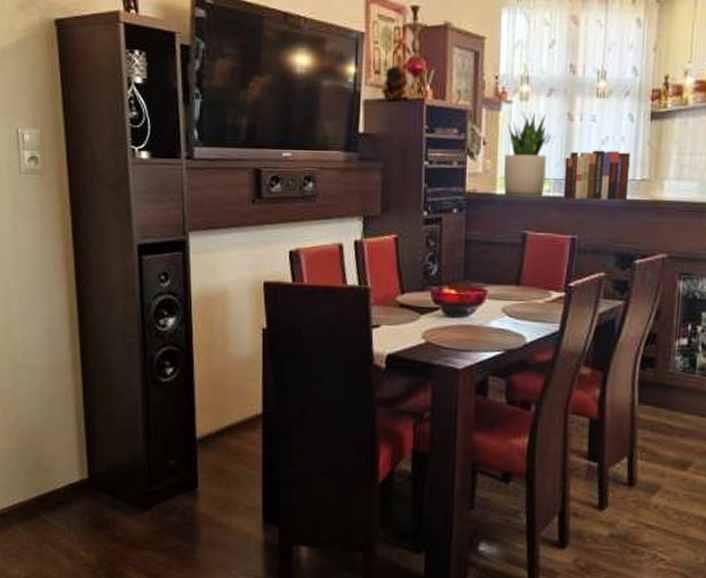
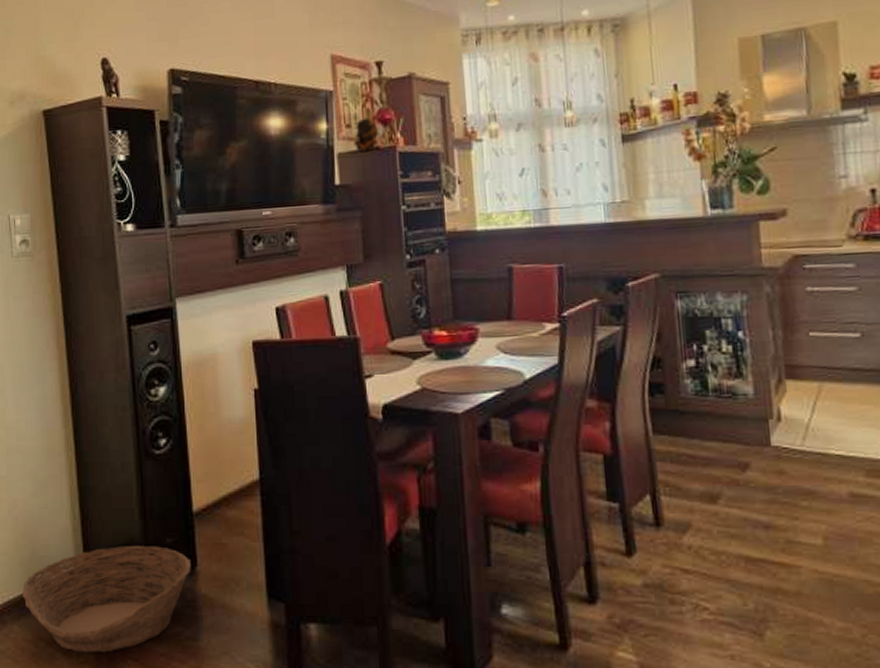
basket: none [27,464,192,558] -> present [22,545,191,653]
planter: present [503,113,549,198] -> none [481,148,525,232]
books: present [563,150,631,201] -> none [542,175,611,228]

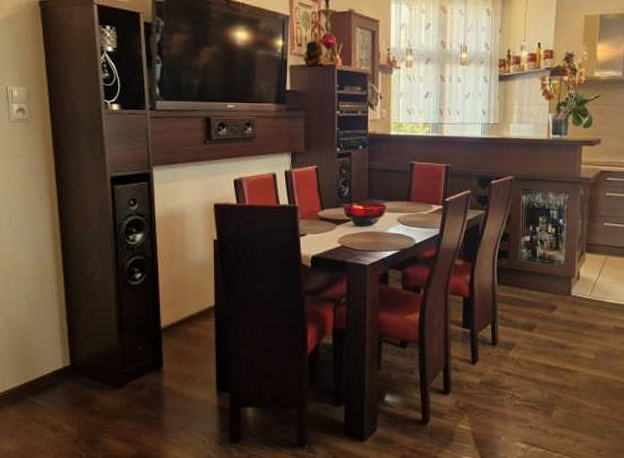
basket: present [22,545,191,653] -> none [17,351,158,429]

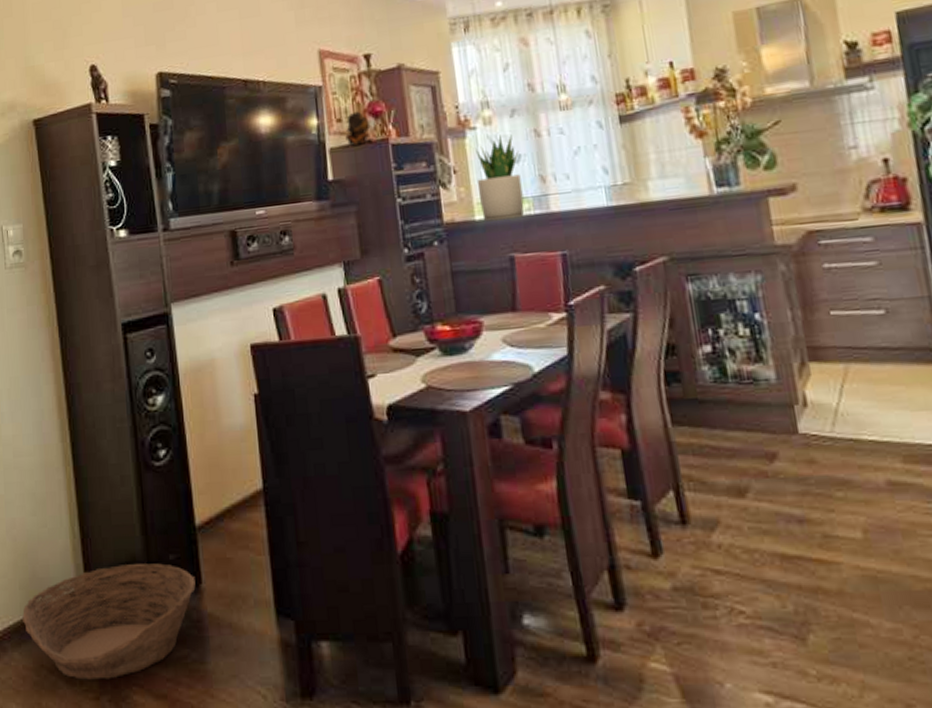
basket: none [17,351,158,429] -> present [22,563,196,680]
planter: none [396,75,428,137] -> present [476,135,524,222]

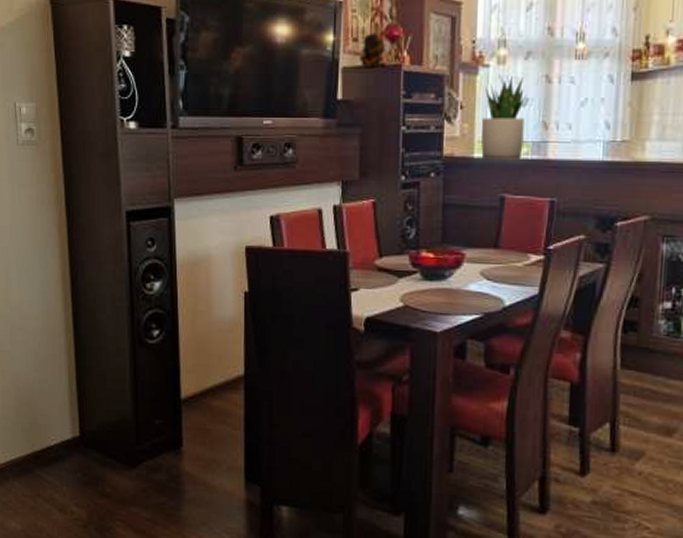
basket: present [22,563,196,680] -> none [23,422,177,513]

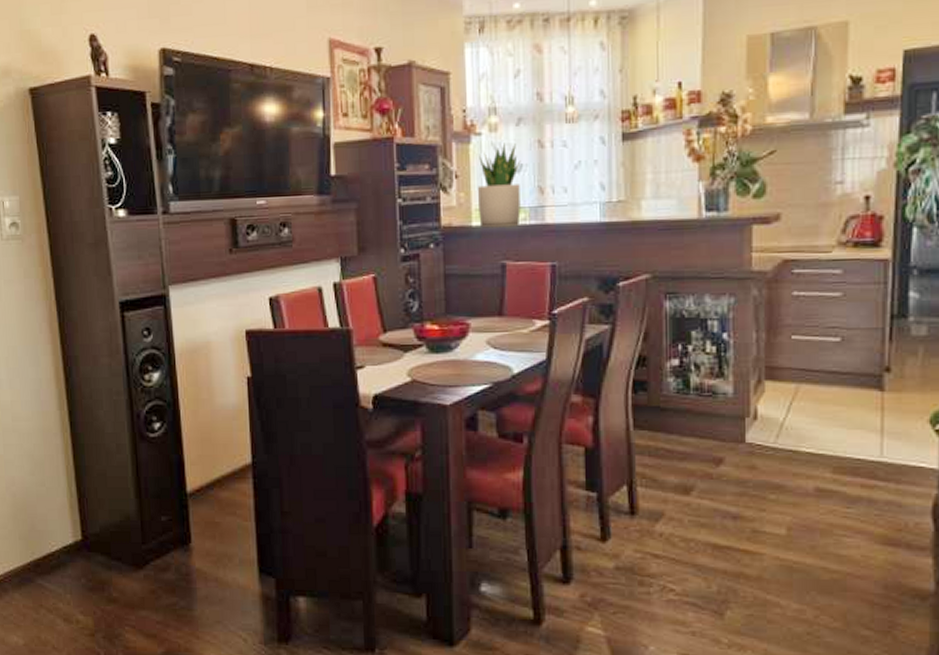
decorative figurine: present [359,32,387,69] -> none [350,107,379,143]

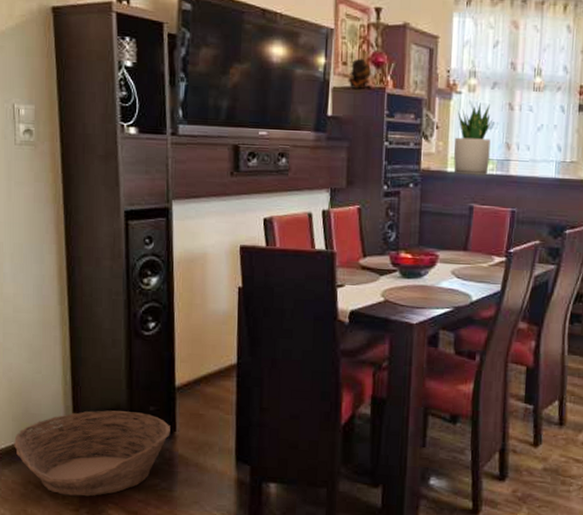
basket: none [22,522,186,620] -> present [14,410,171,497]
decorative figurine: none [350,107,379,143] -> present [348,58,372,91]

